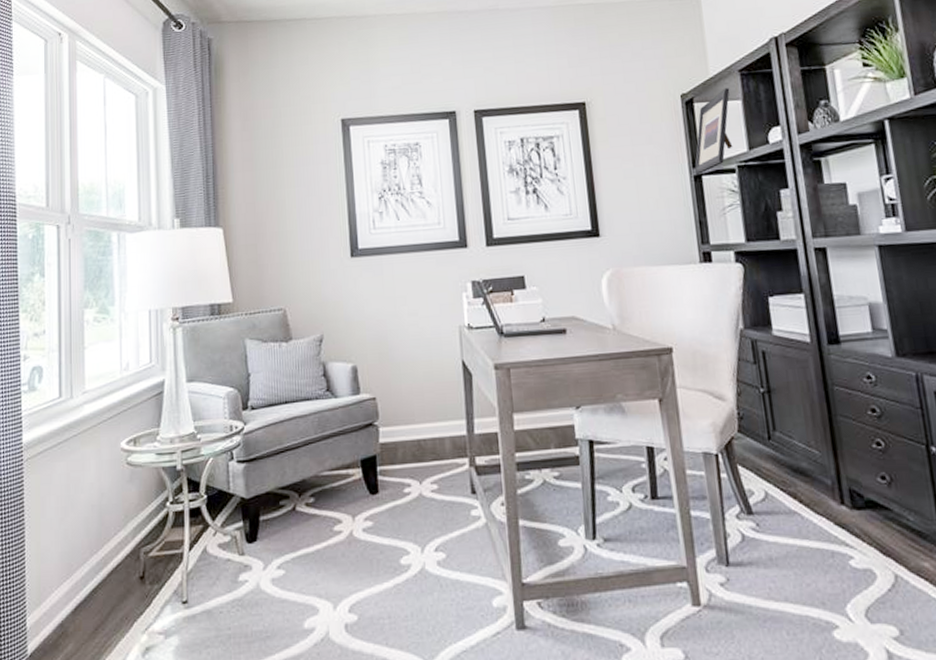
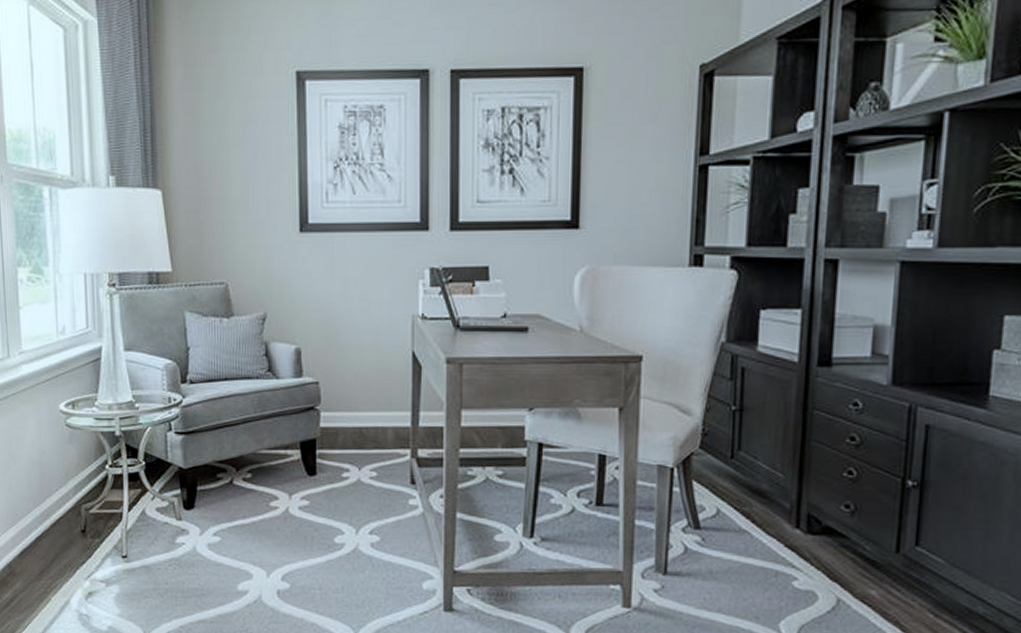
picture frame: present [694,88,733,174] -> none [700,59,762,164]

